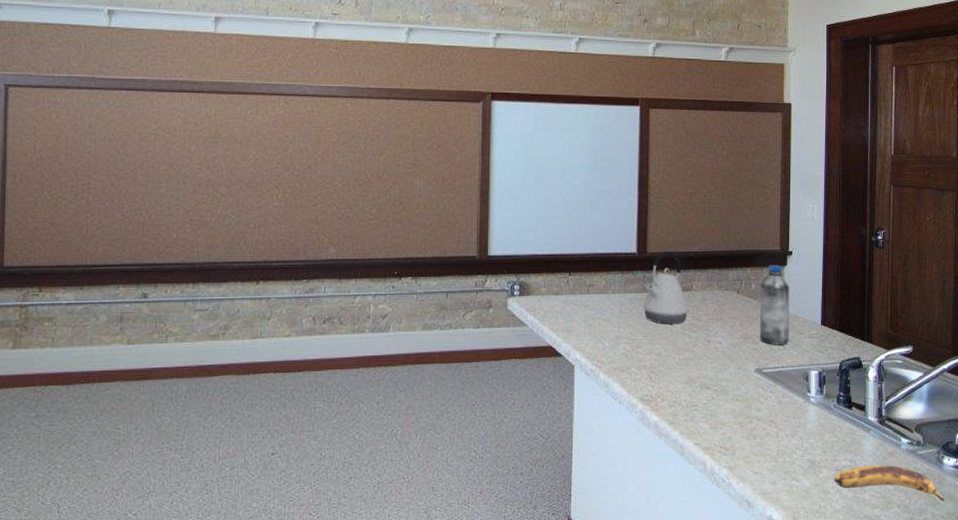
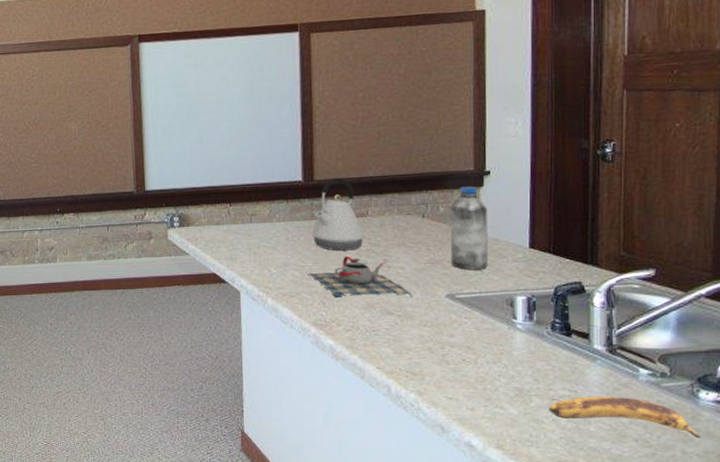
teapot: none [637,330,728,372] -> present [307,256,413,298]

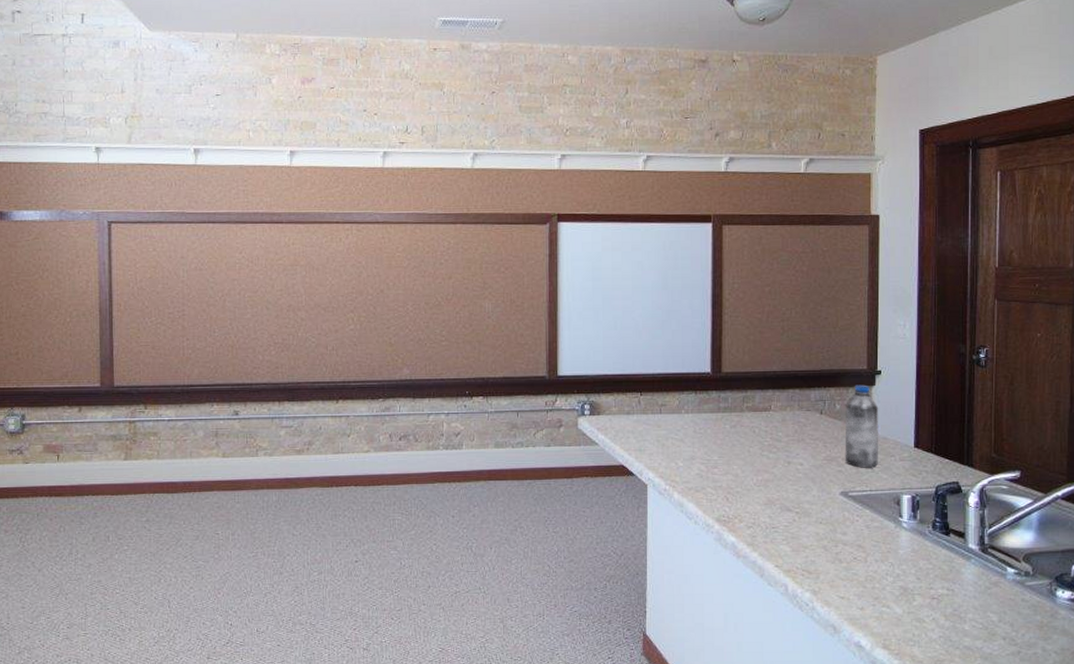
teapot: present [307,256,413,298] -> none [713,451,810,493]
kettle: present [312,177,365,251] -> none [718,370,768,445]
banana: present [549,396,701,439] -> none [929,595,1058,637]

